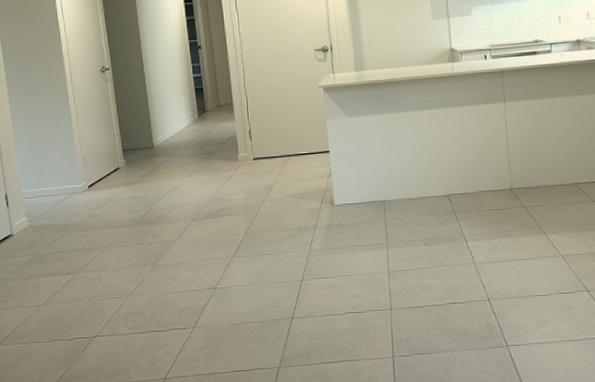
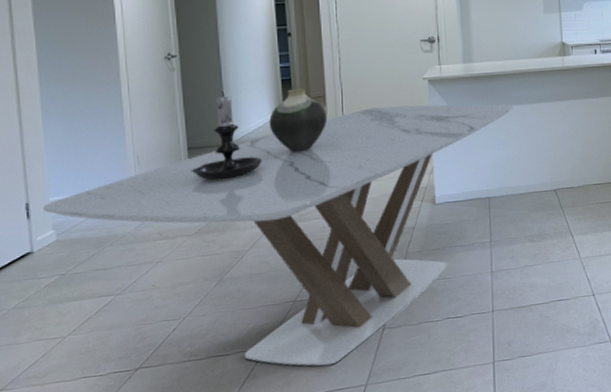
dining table: none [17,111,404,347] -> present [42,104,513,366]
candle holder: none [126,100,183,179] -> present [191,92,262,181]
vase: none [186,96,236,155] -> present [269,88,328,153]

